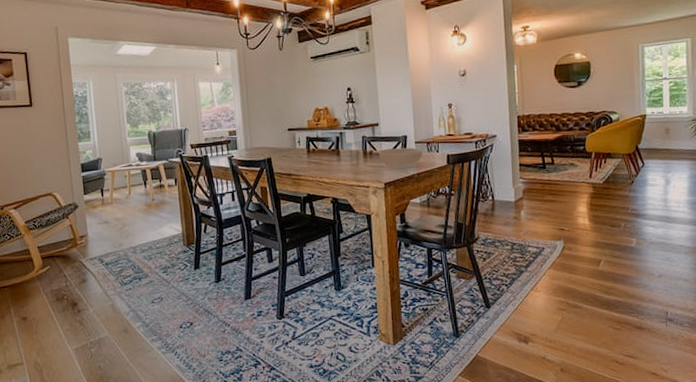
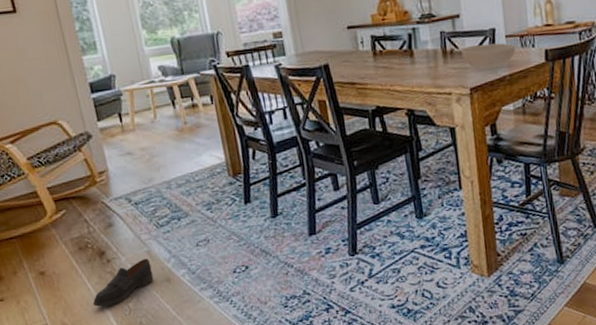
shoe: none [62,311,114,351] -> present [92,258,154,307]

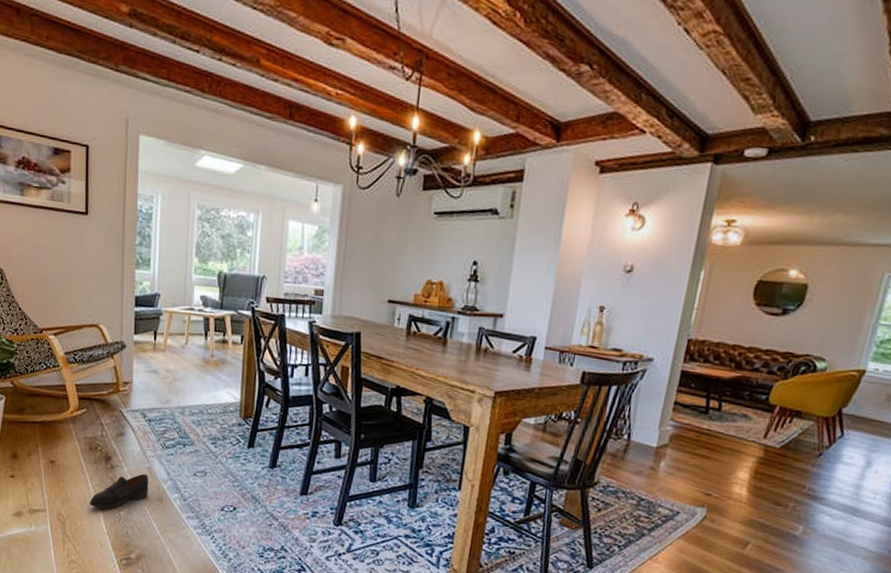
bowl: present [460,42,515,70] -> none [495,348,552,379]

